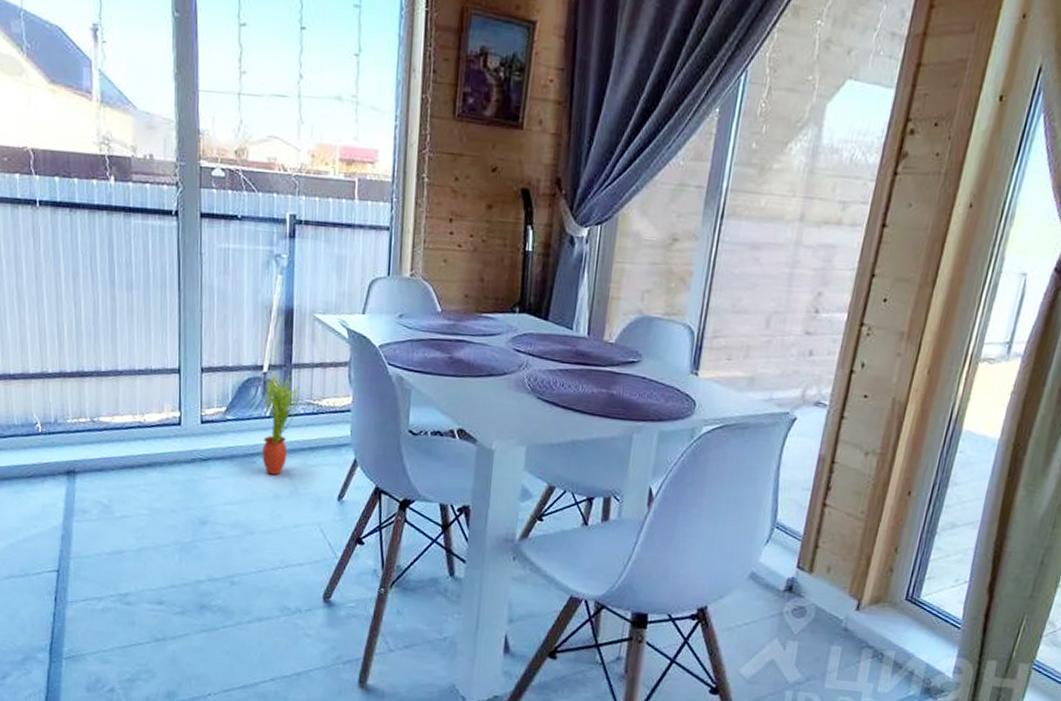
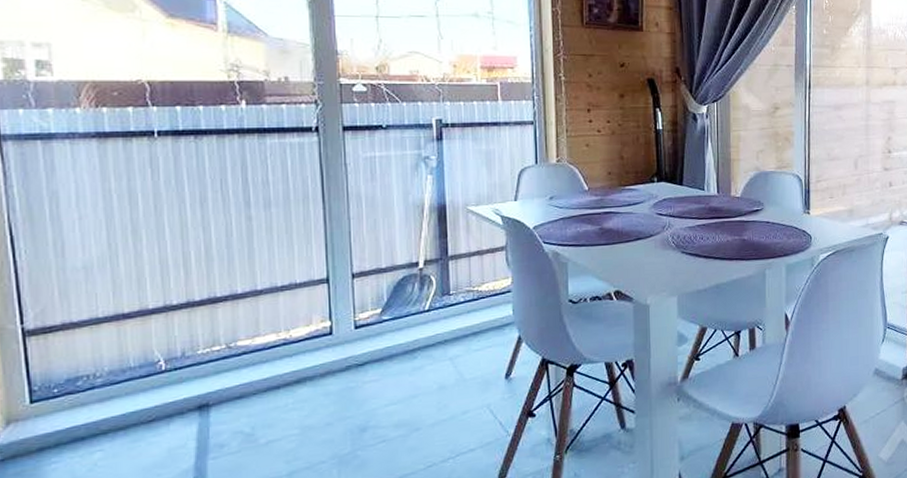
potted plant: present [262,372,299,475] -> none [421,267,458,367]

